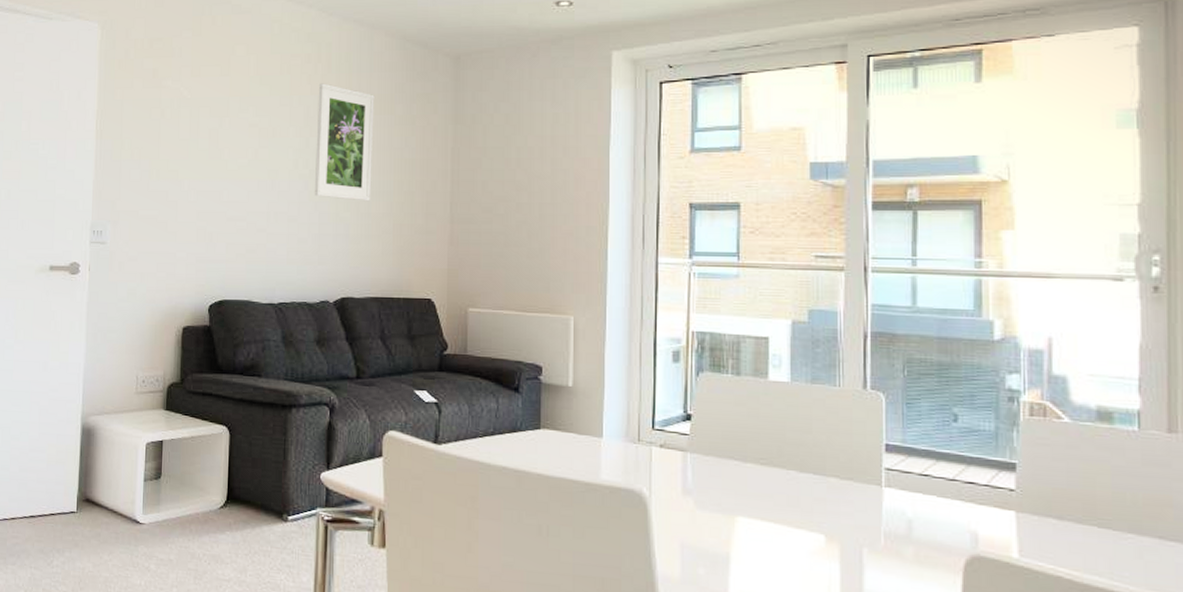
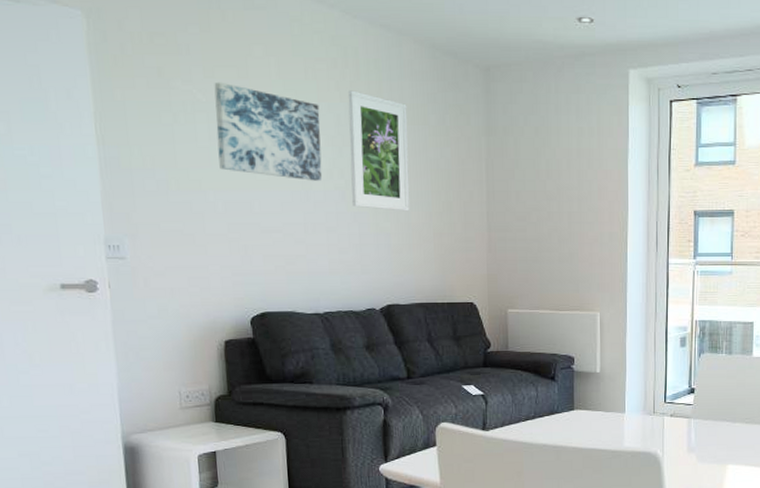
wall art: none [196,79,291,171] -> present [214,82,322,181]

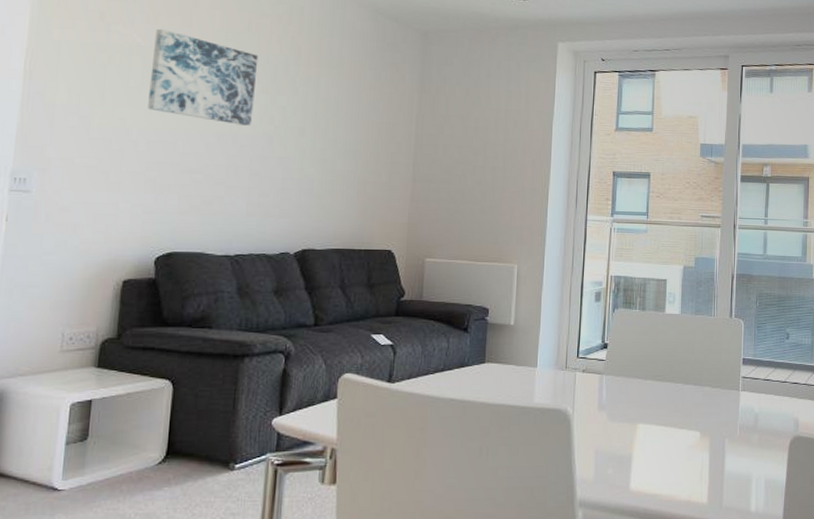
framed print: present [348,90,410,212] -> none [278,44,345,159]

